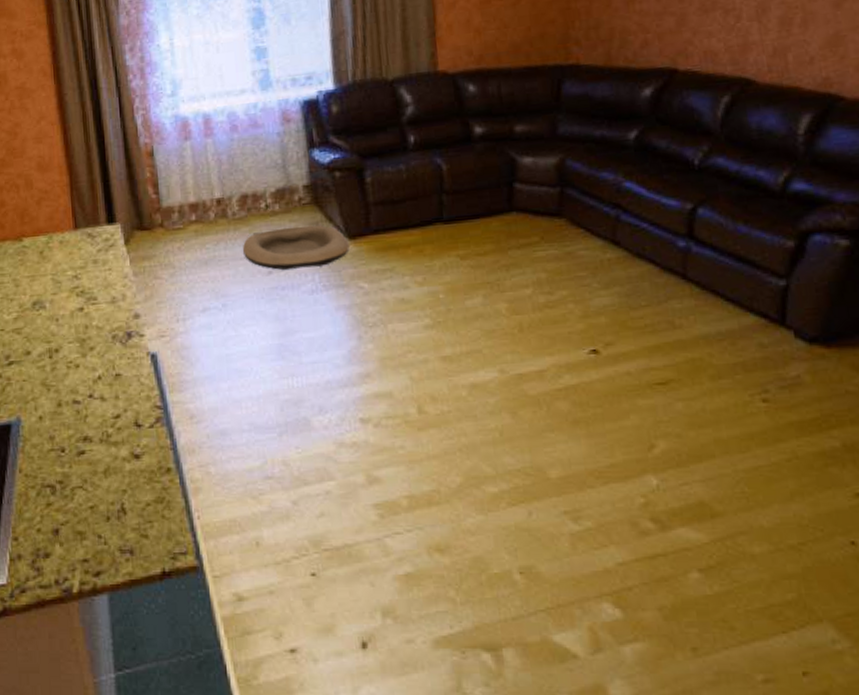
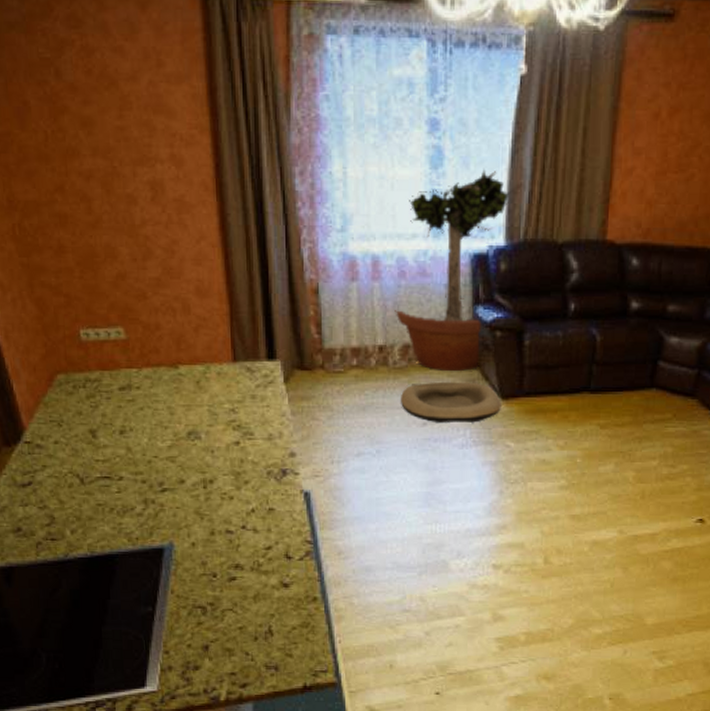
potted tree: none [229,21,333,217] -> present [395,168,509,371]

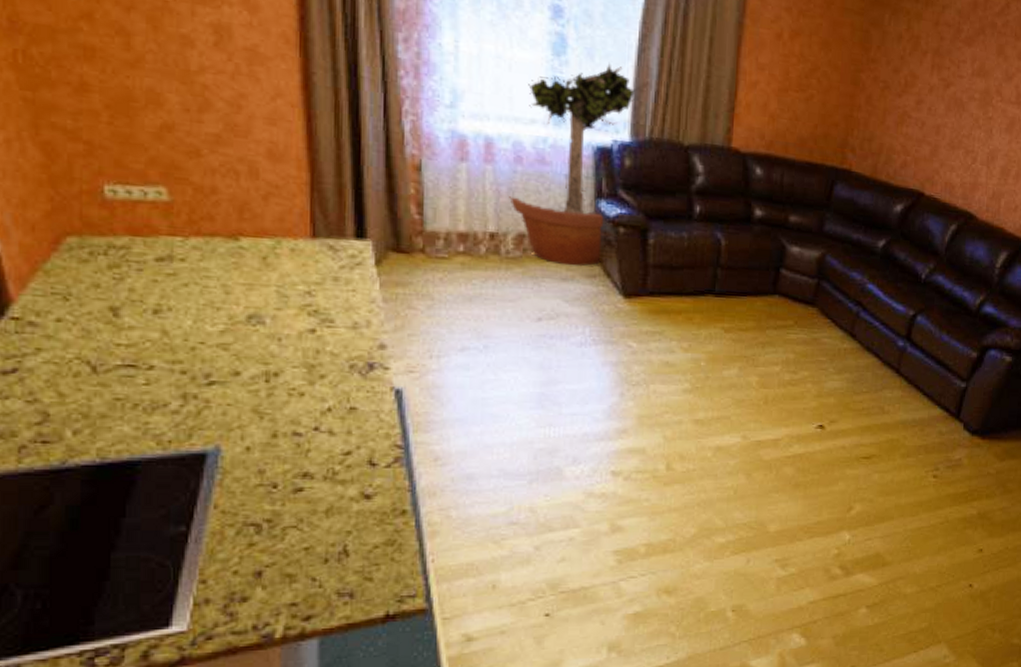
dog bed: present [401,381,501,423] -> none [513,275,624,320]

